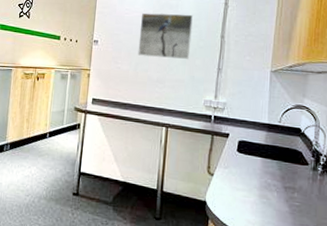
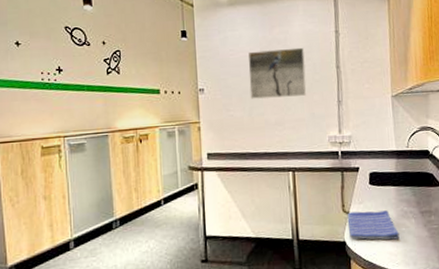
dish towel: none [210,174,260,209] -> present [347,210,400,240]

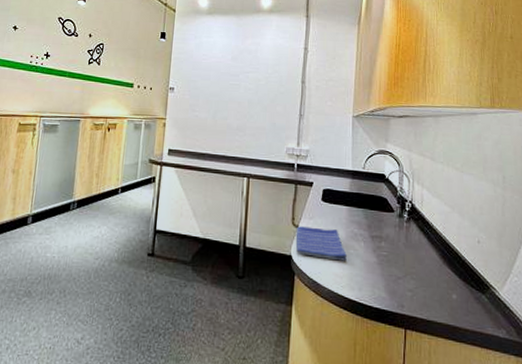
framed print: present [248,47,307,99] -> none [216,58,273,106]

